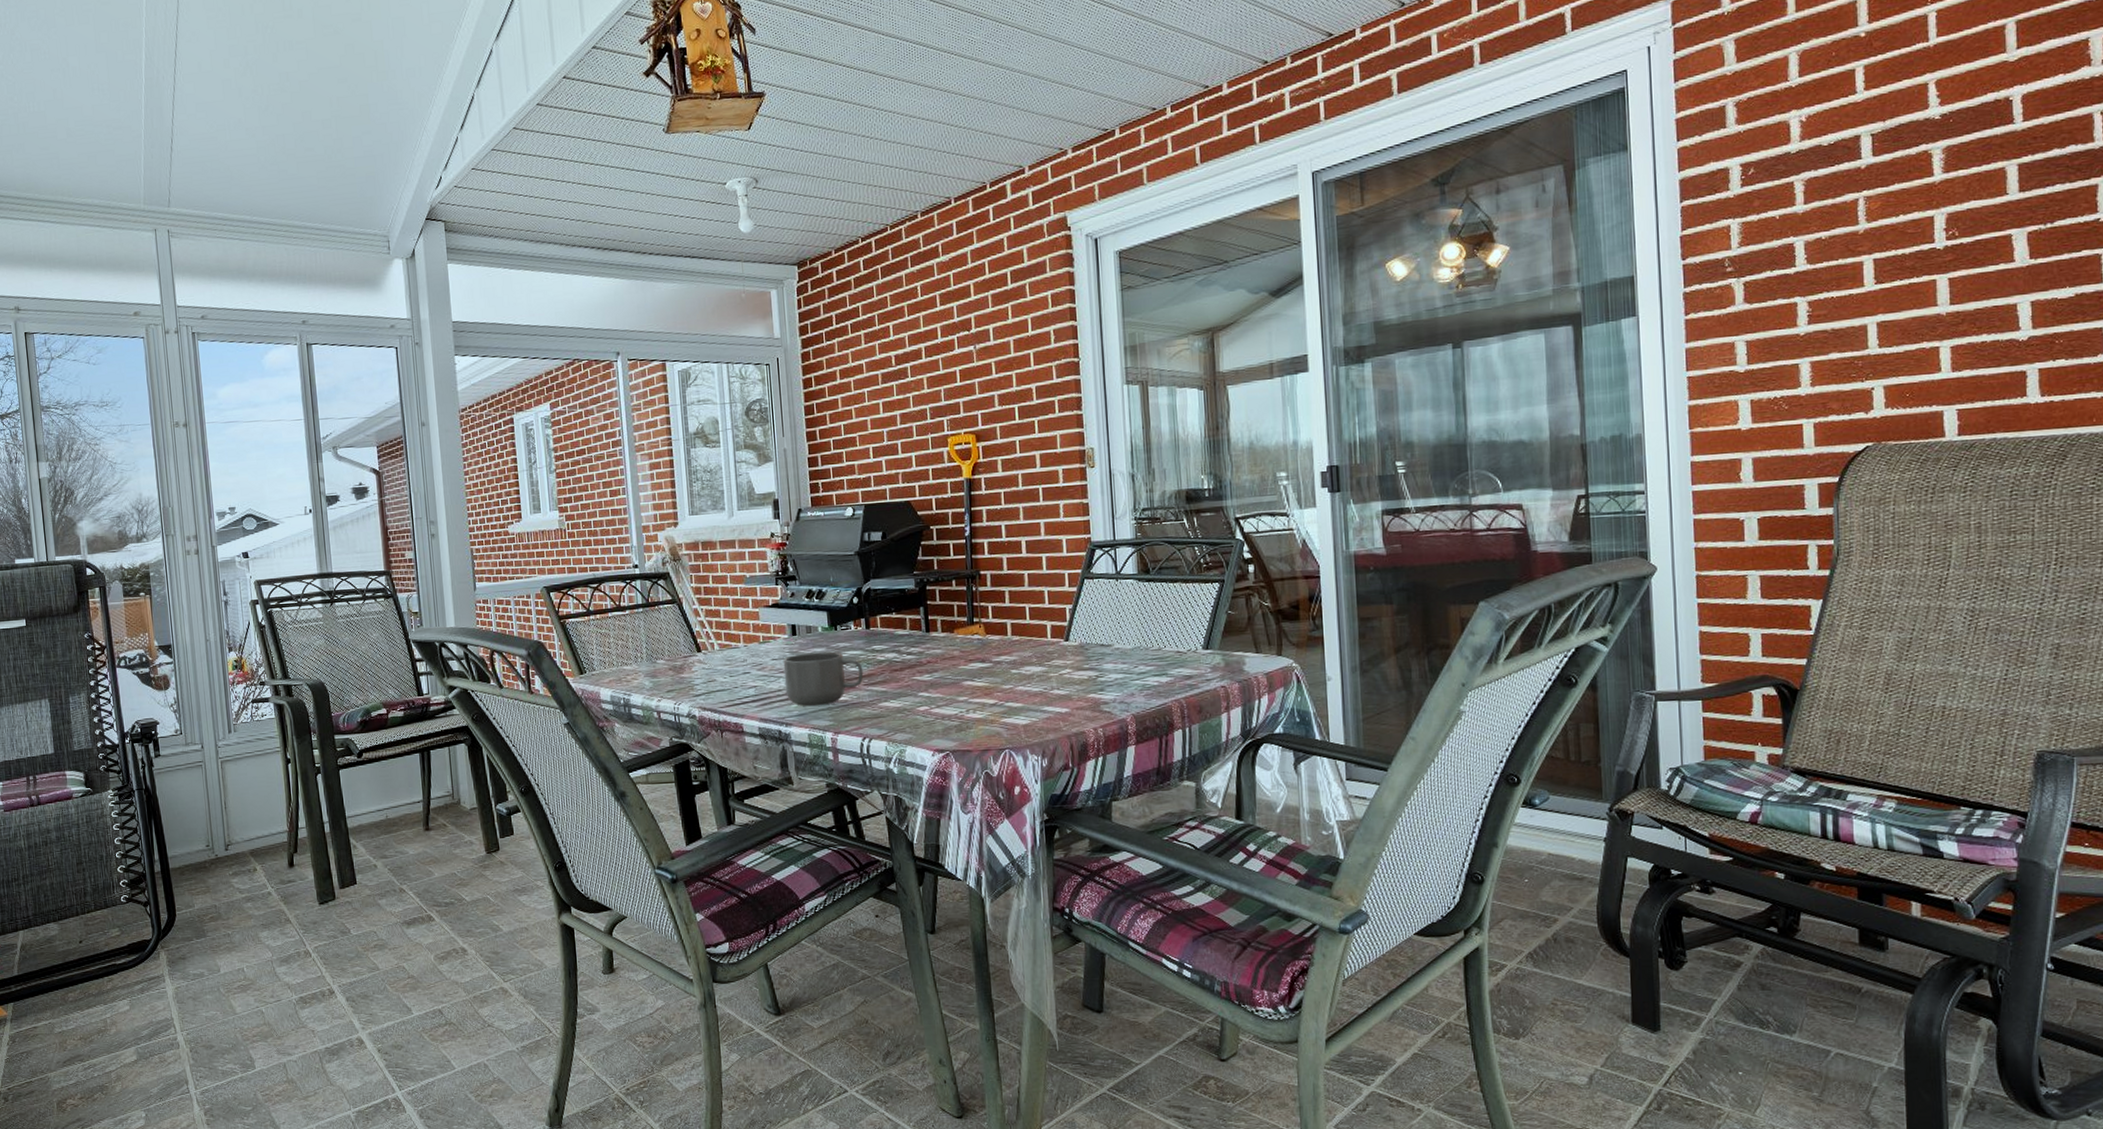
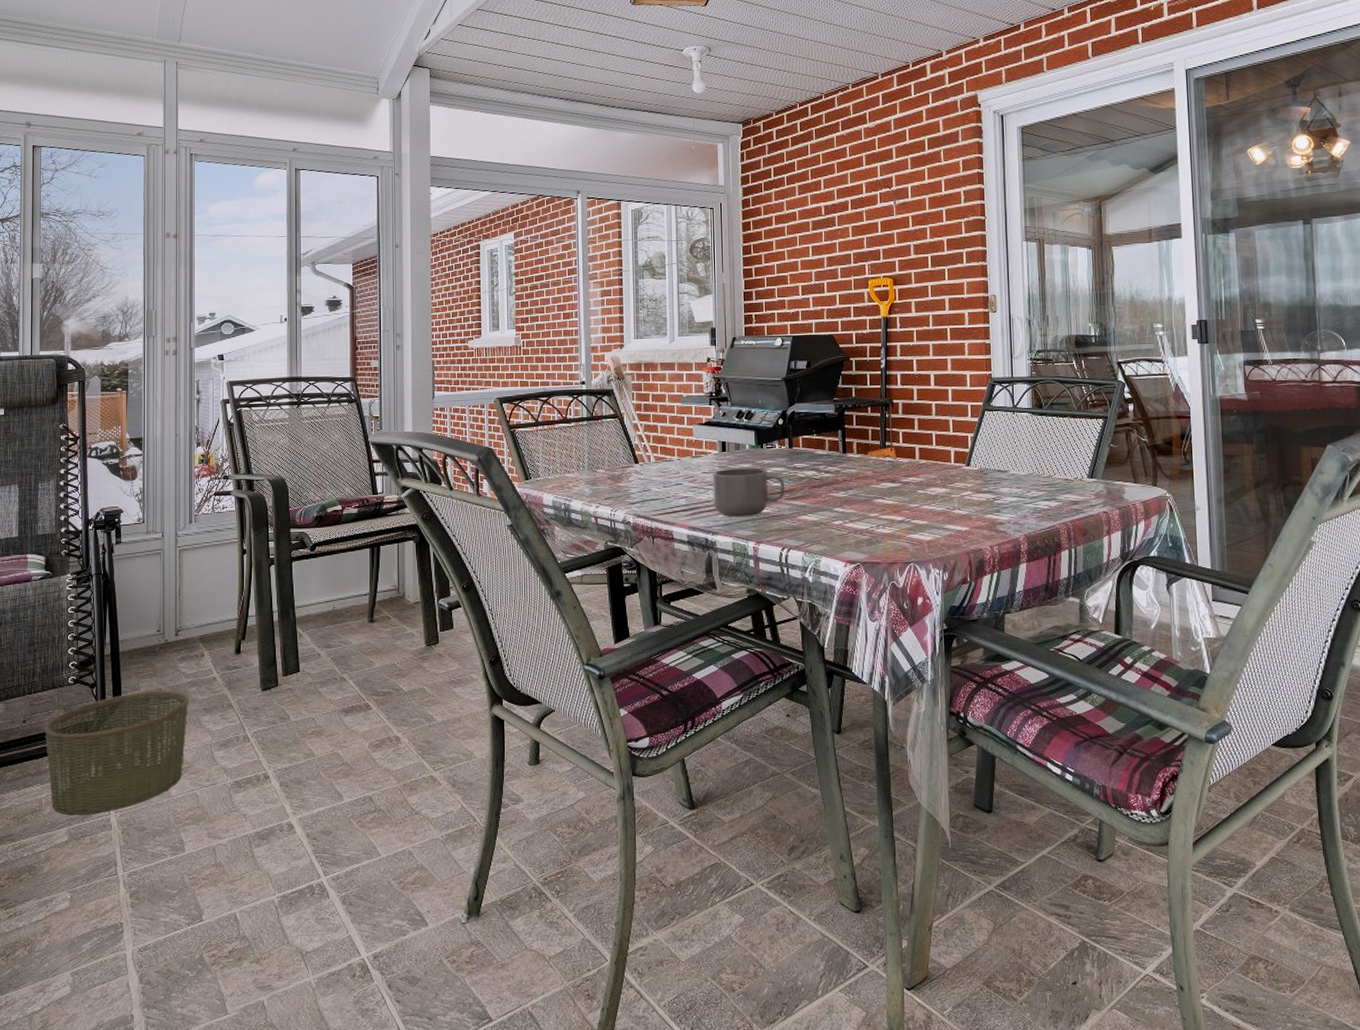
basket: none [101,907,247,1035] -> present [44,691,189,815]

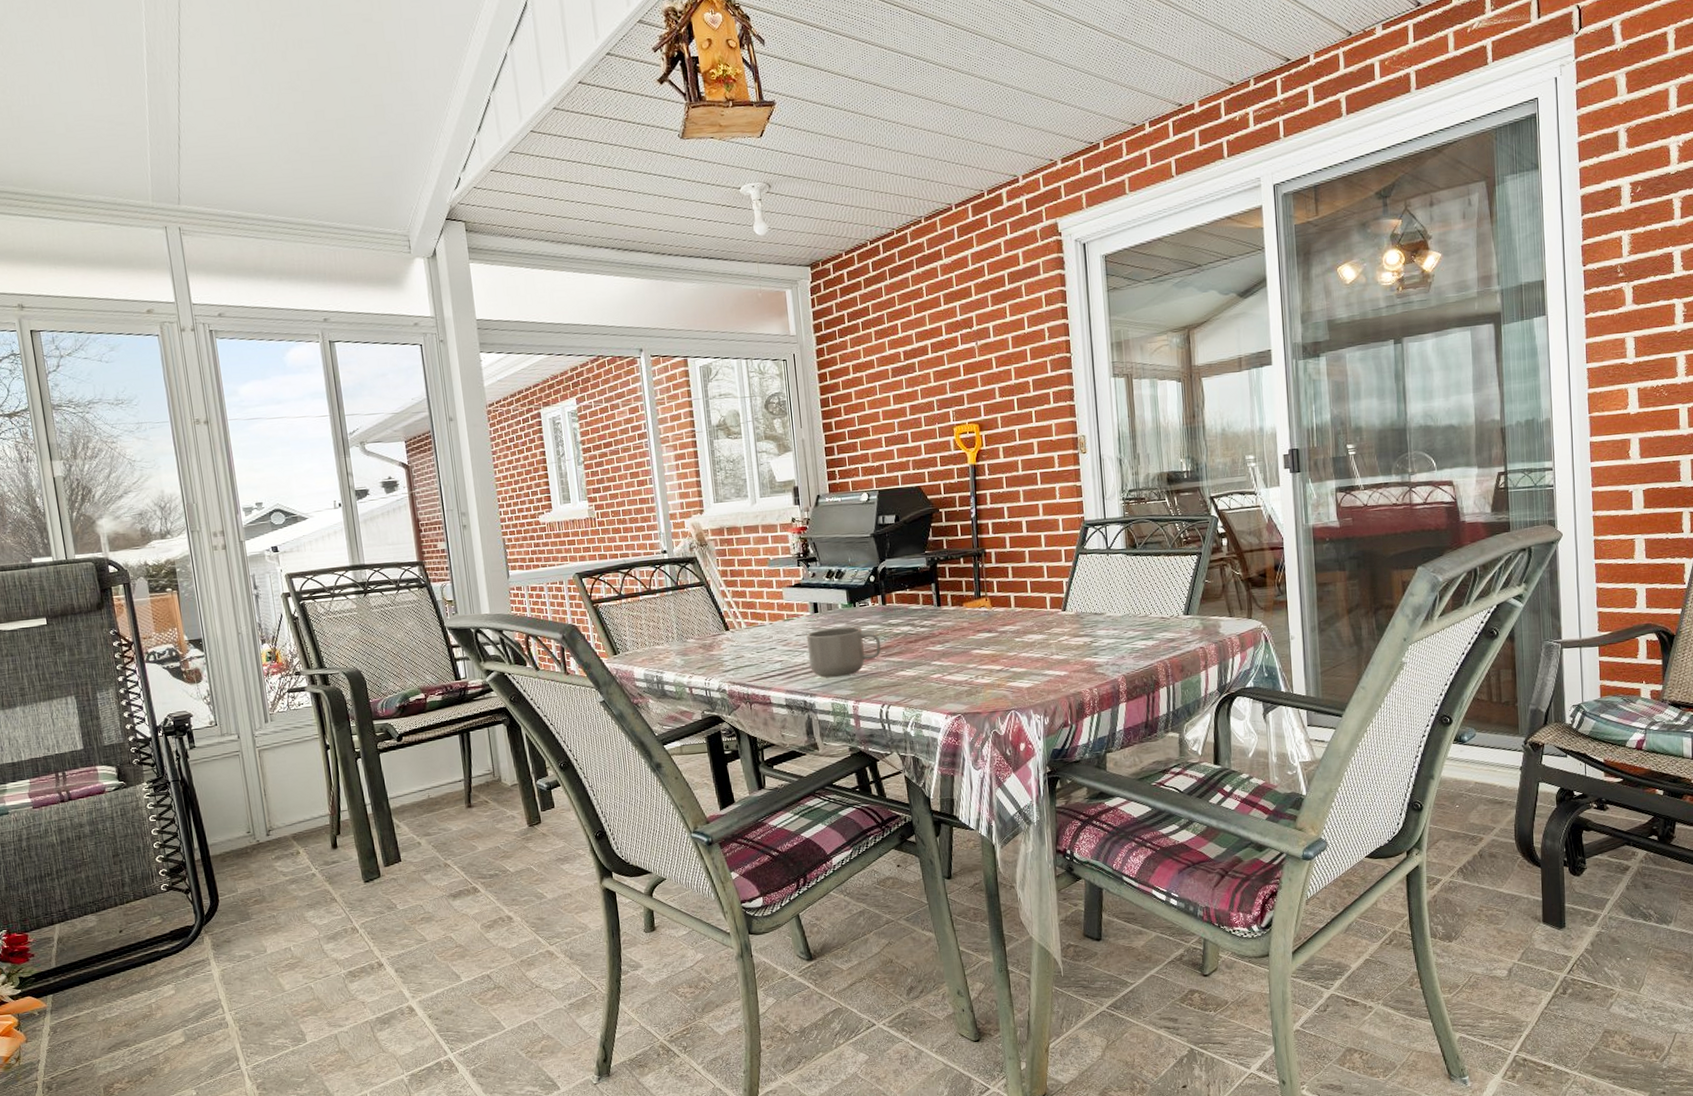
basket: present [44,691,189,815] -> none [142,890,294,1017]

